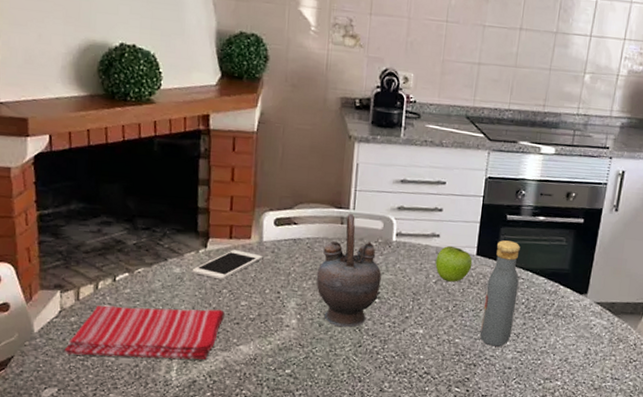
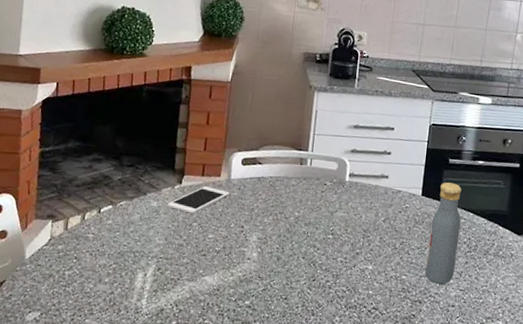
dish towel: present [64,305,225,360] -> none [49,235,194,289]
teapot: present [316,213,382,328] -> none [276,155,335,262]
fruit: present [435,245,473,282] -> none [384,186,418,221]

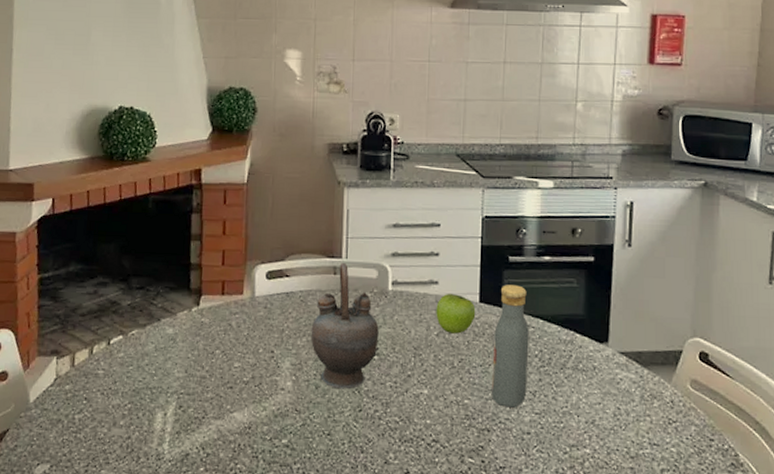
cell phone: present [167,186,230,214] -> none [184,307,255,340]
teapot: none [276,155,335,262] -> present [311,262,379,390]
fruit: none [384,186,418,221] -> present [436,293,476,334]

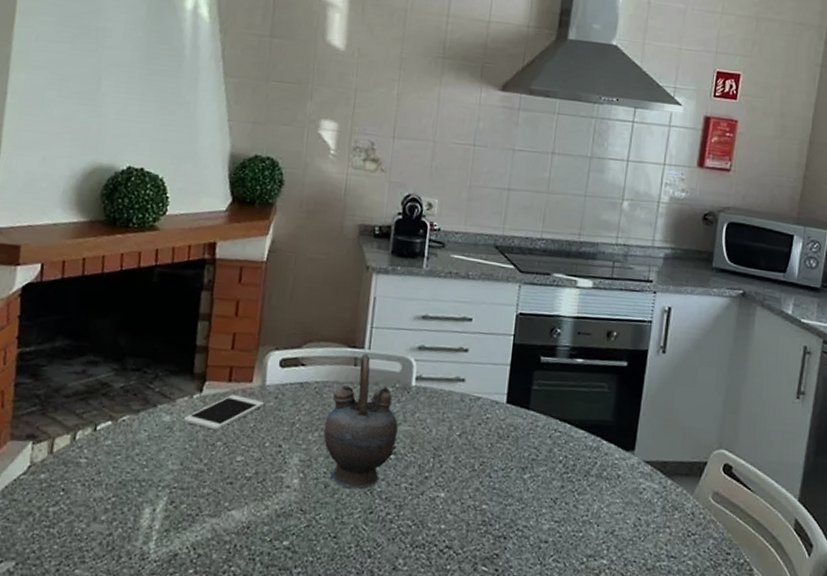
cell phone: none [184,307,255,340] -> present [183,395,264,430]
fruit: present [436,293,476,334] -> none [460,391,502,435]
vodka: present [492,285,529,408] -> none [511,386,556,515]

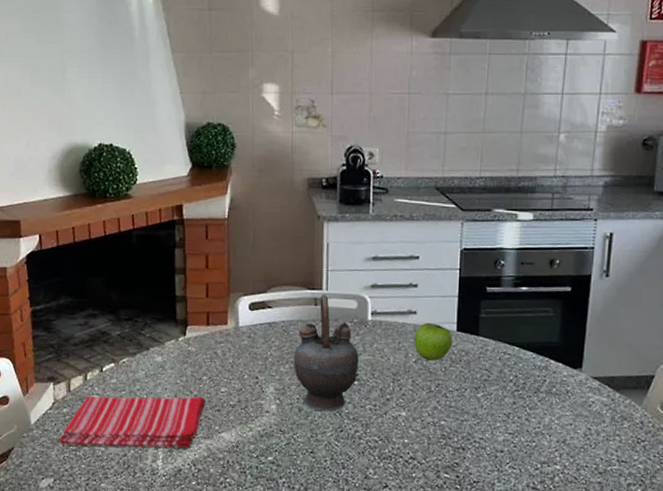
dish towel: none [28,459,217,528] -> present [58,396,206,448]
cell phone: present [183,395,264,430] -> none [172,336,239,367]
fruit: none [460,391,502,435] -> present [414,322,453,361]

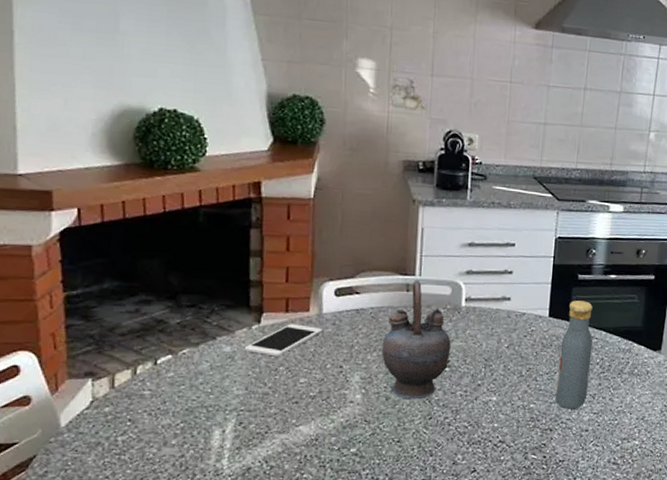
dish towel: present [58,396,206,448] -> none [96,388,282,449]
cell phone: none [172,336,239,367] -> present [244,324,322,357]
fruit: present [414,322,453,361] -> none [507,308,545,346]
vodka: none [467,314,505,428] -> present [556,300,593,409]

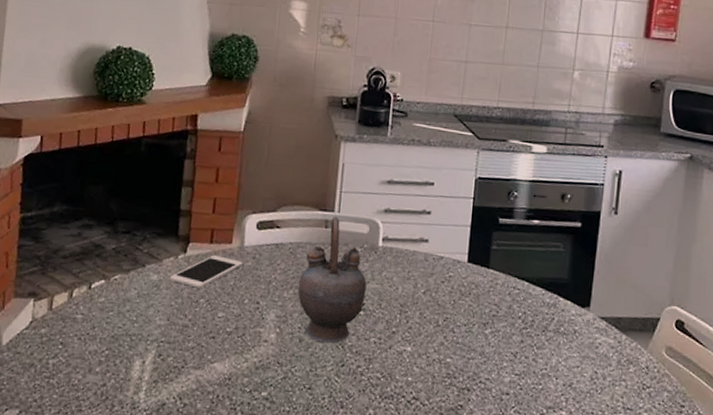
vodka: present [556,300,593,409] -> none [474,246,514,368]

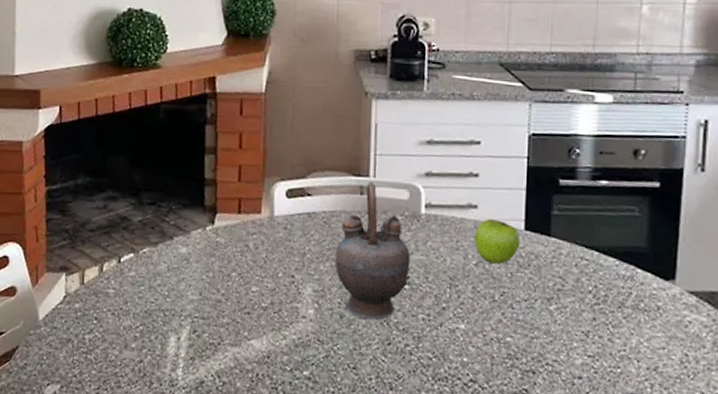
cell phone: present [169,255,243,288] -> none [198,226,274,261]
fruit: none [424,251,464,293] -> present [475,218,521,264]

